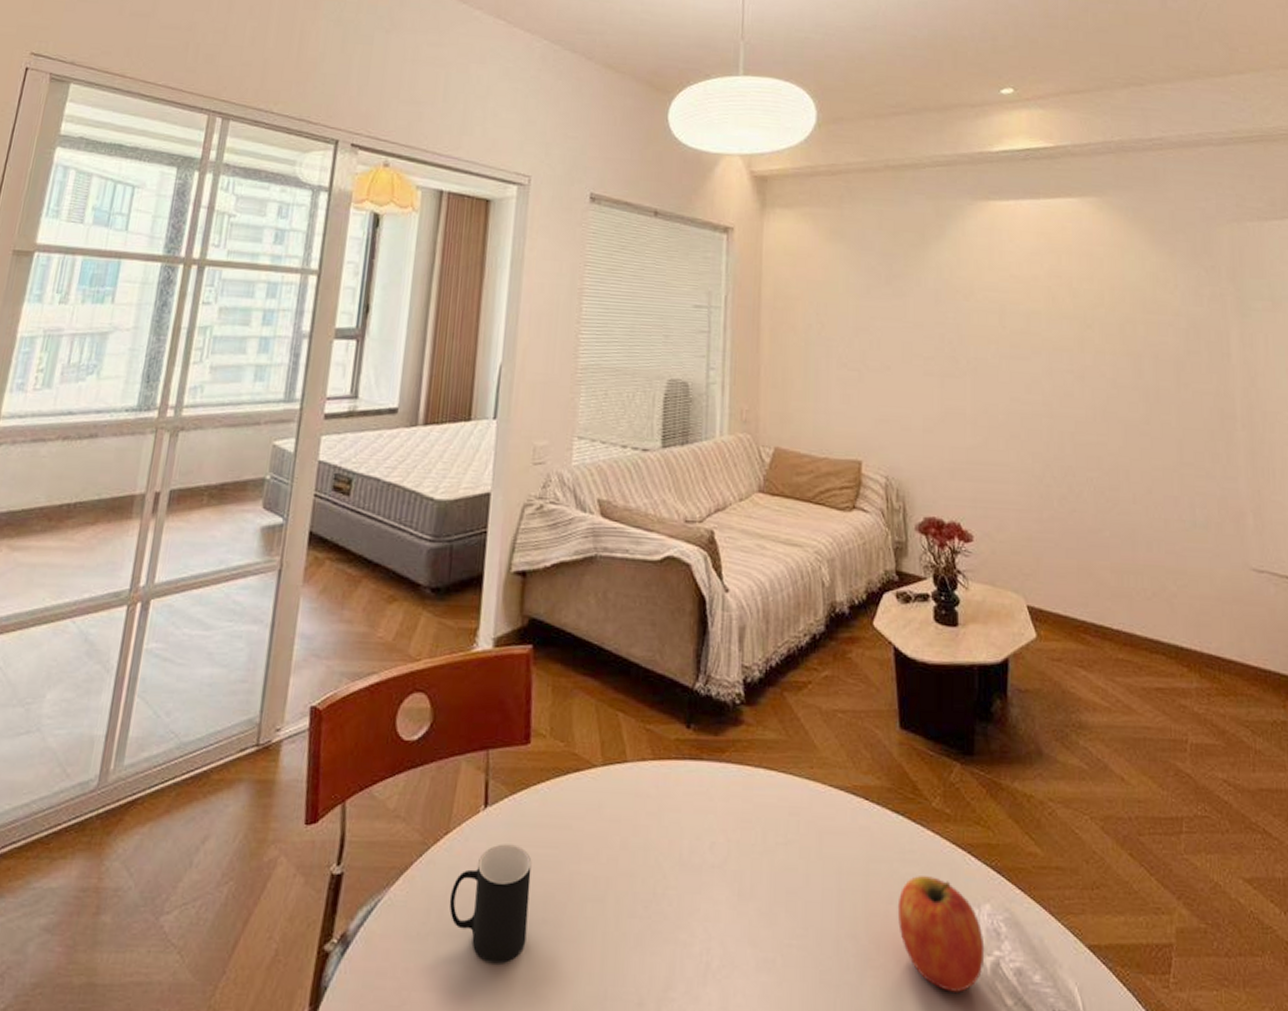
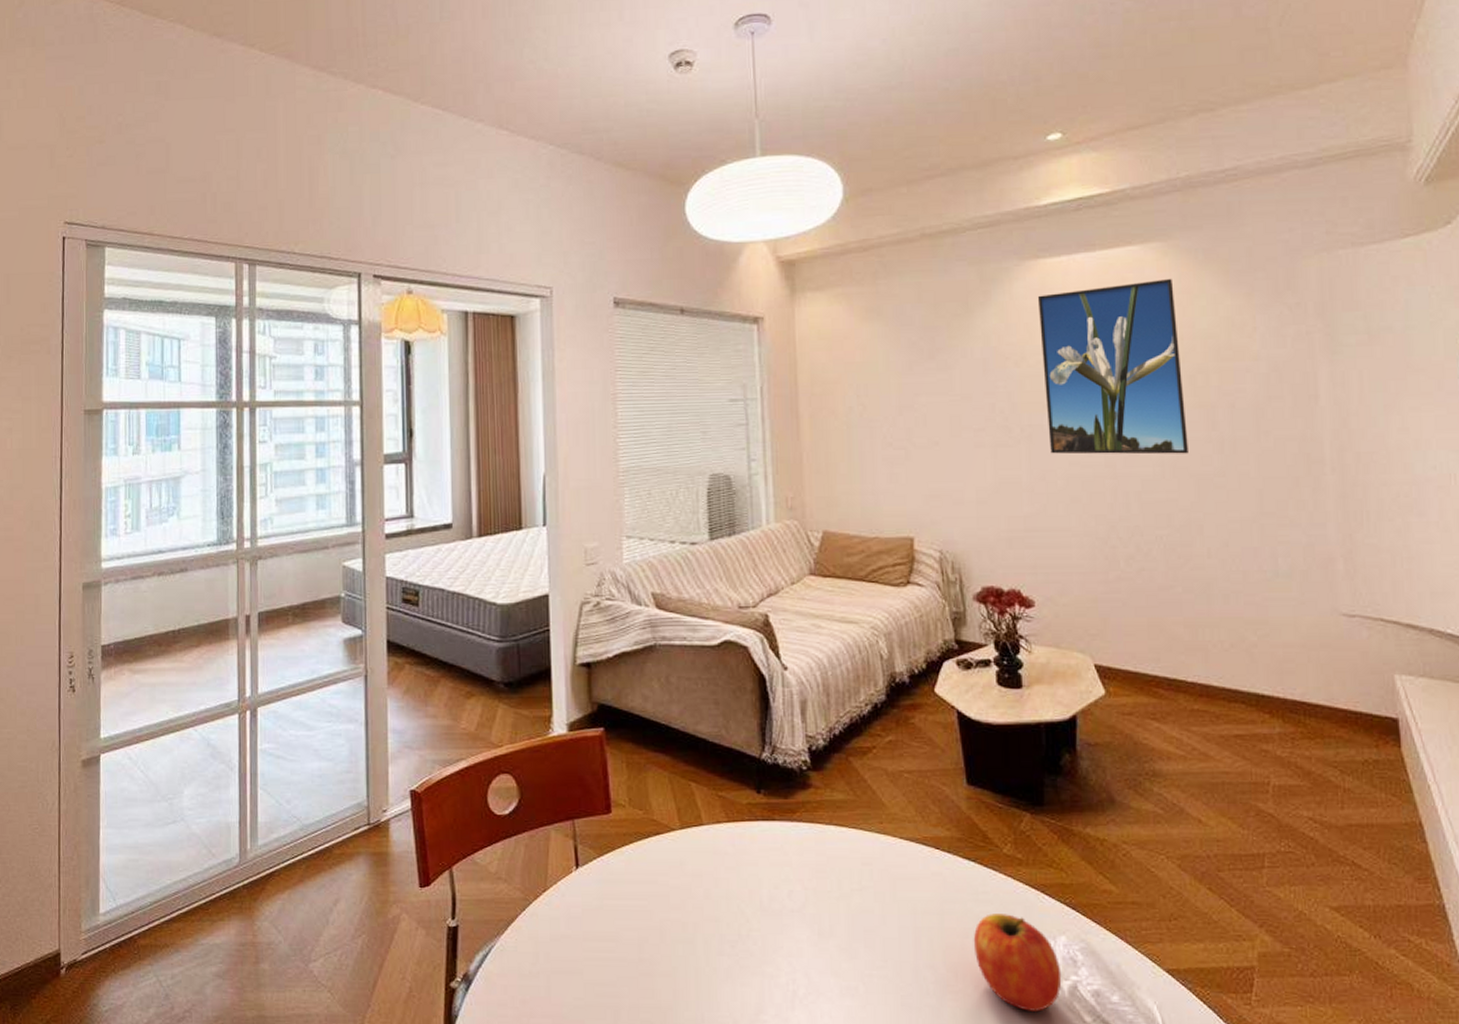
cup: present [449,844,532,964] -> none [554,898,626,995]
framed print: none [987,231,1117,399] -> present [1037,279,1188,455]

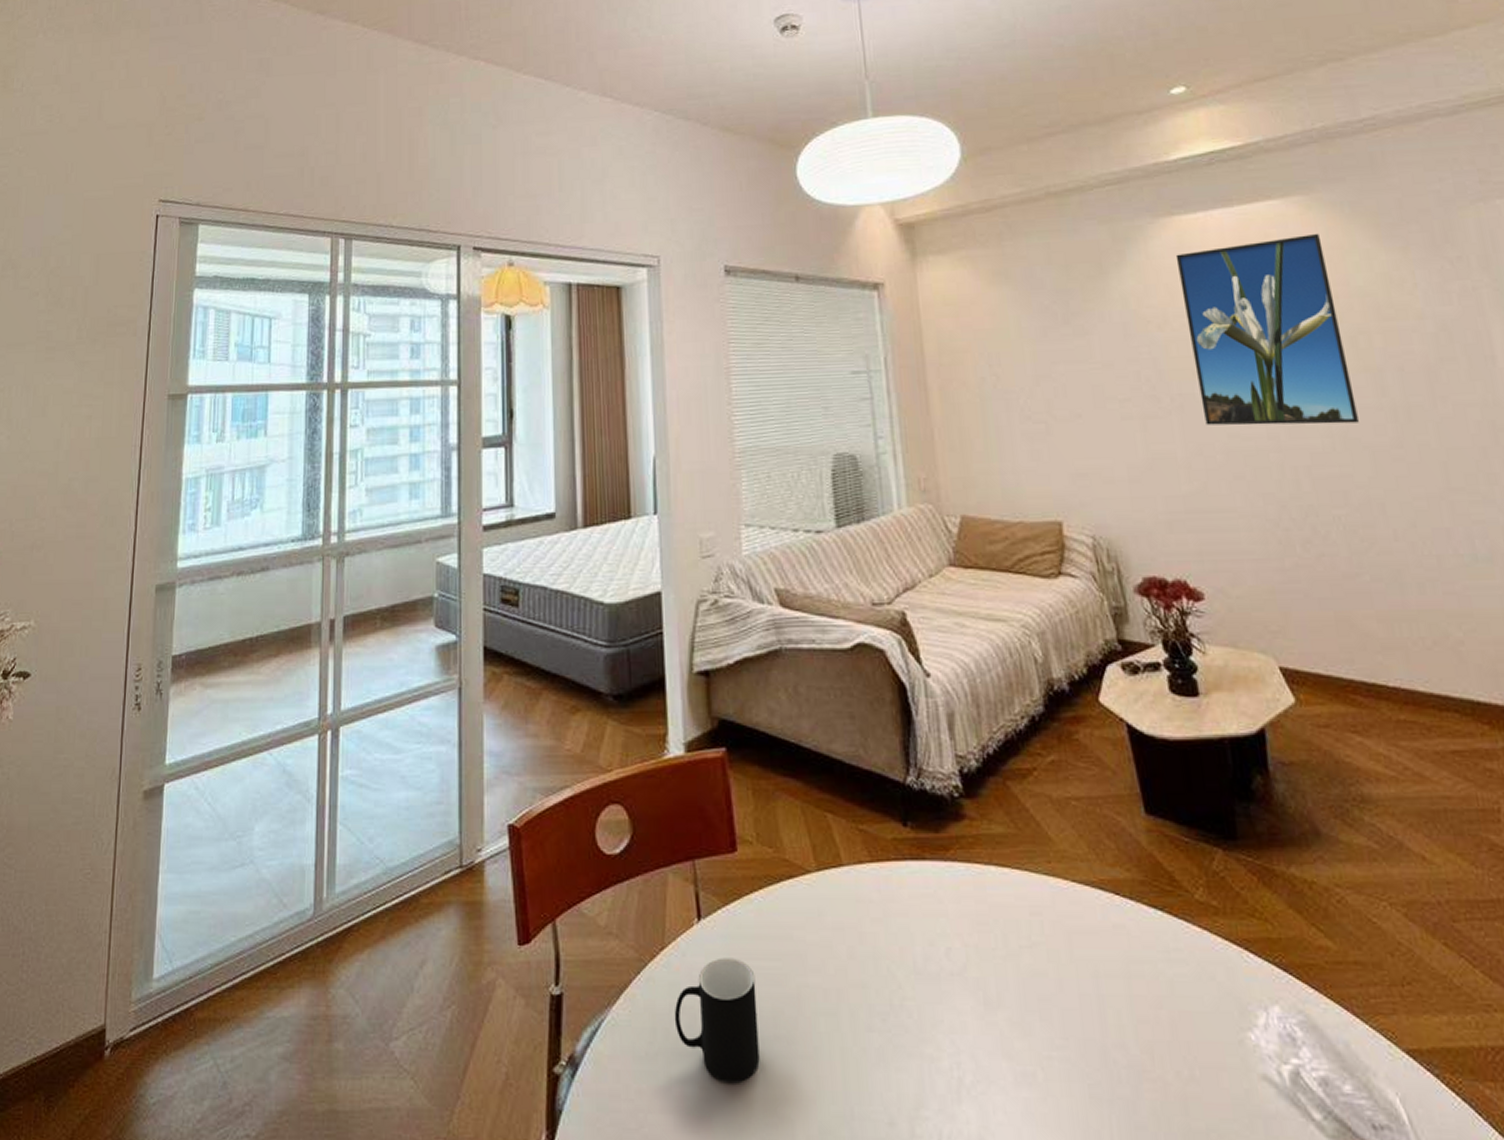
cup: none [554,898,626,995] -> present [674,958,760,1084]
fruit: present [973,914,1062,1012] -> none [1168,977,1281,1106]

